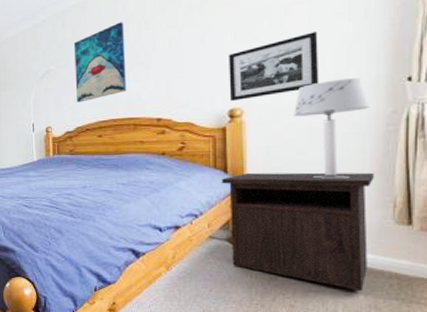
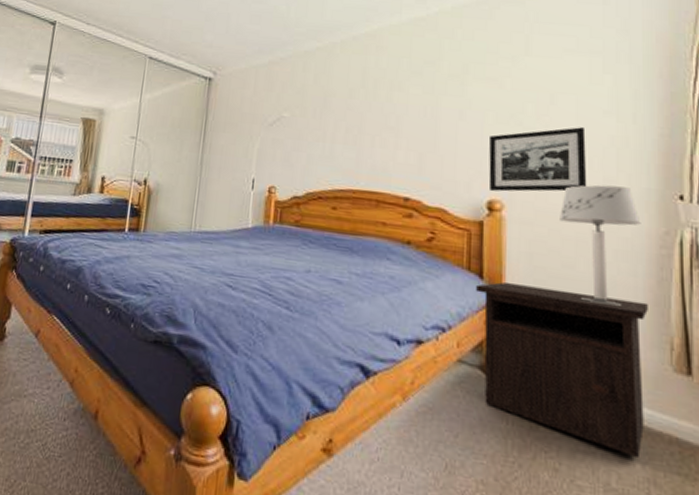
wall art: present [73,22,127,103] -> none [310,77,375,163]

